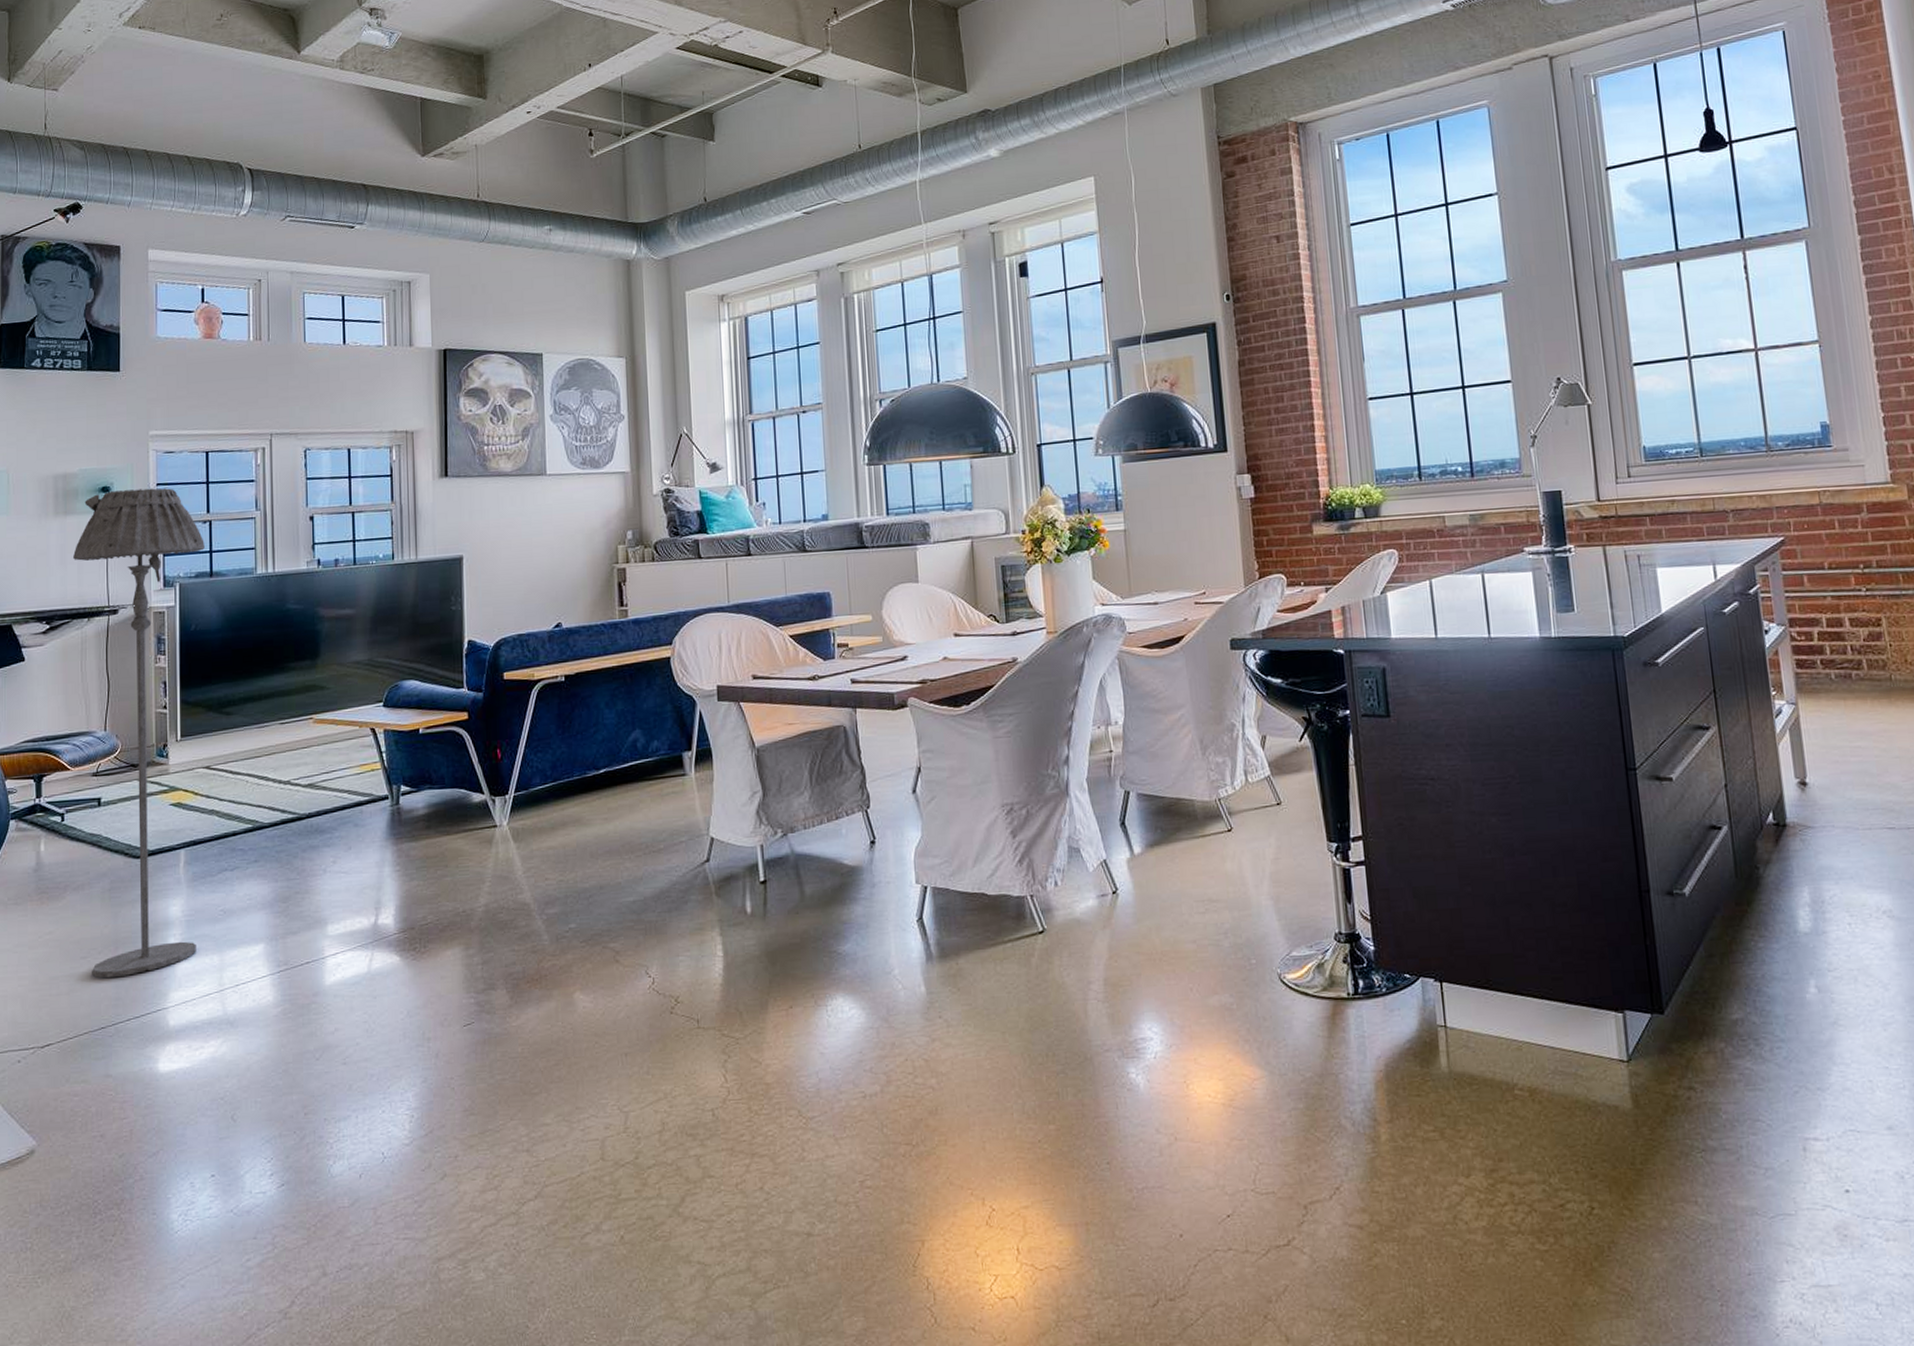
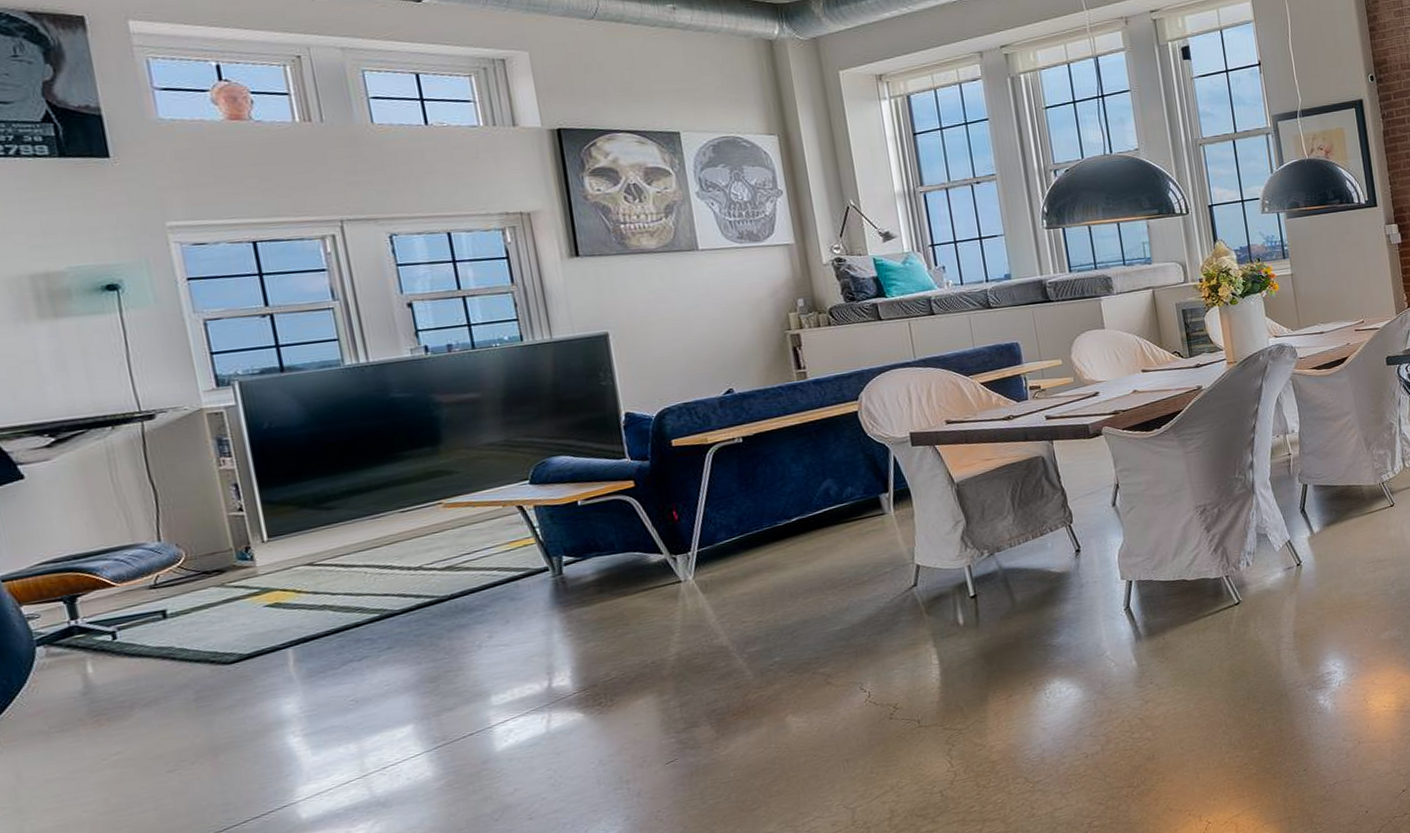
floor lamp: present [73,488,205,979] -> none [76,282,326,788]

